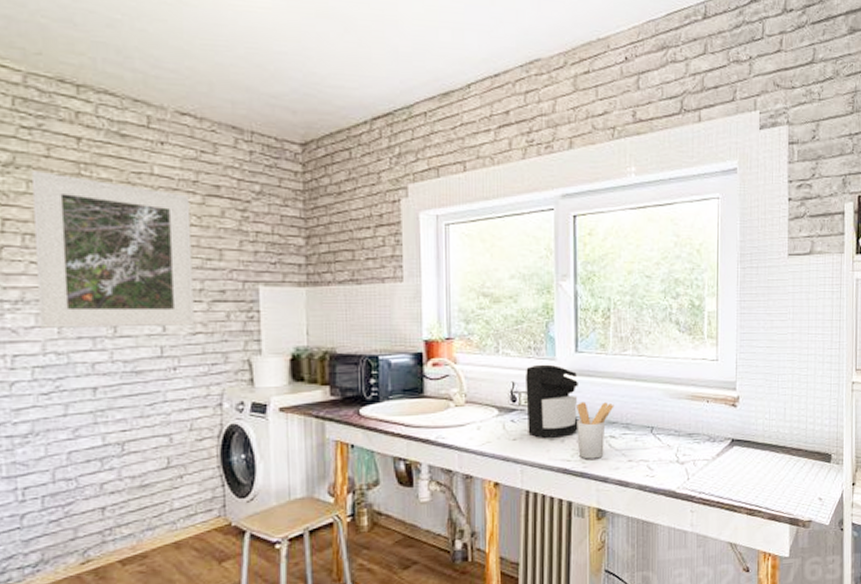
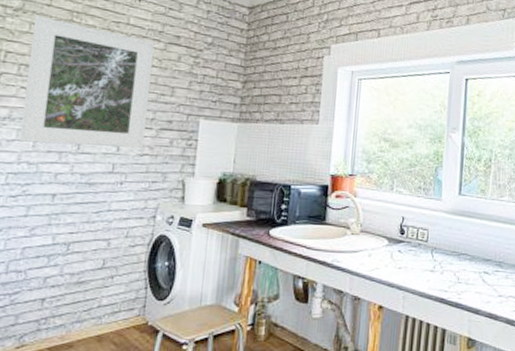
coffee maker: present [526,364,580,438] -> none [412,203,461,270]
utensil holder: present [577,401,614,459] -> none [455,239,490,292]

